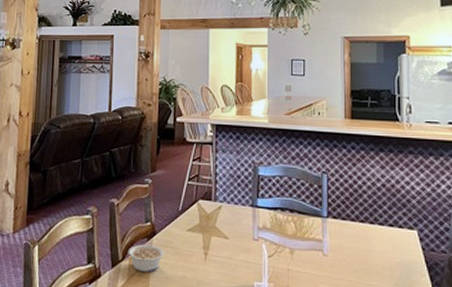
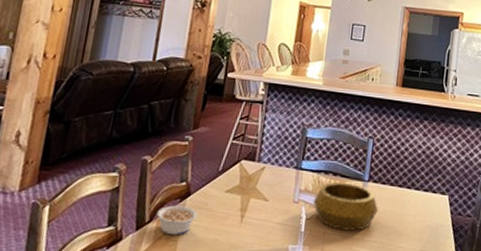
decorative bowl: none [274,219,341,268] -> present [313,182,378,231]

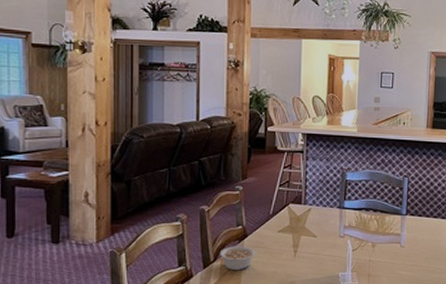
decorative bowl: present [313,182,378,231] -> none [358,218,416,258]

